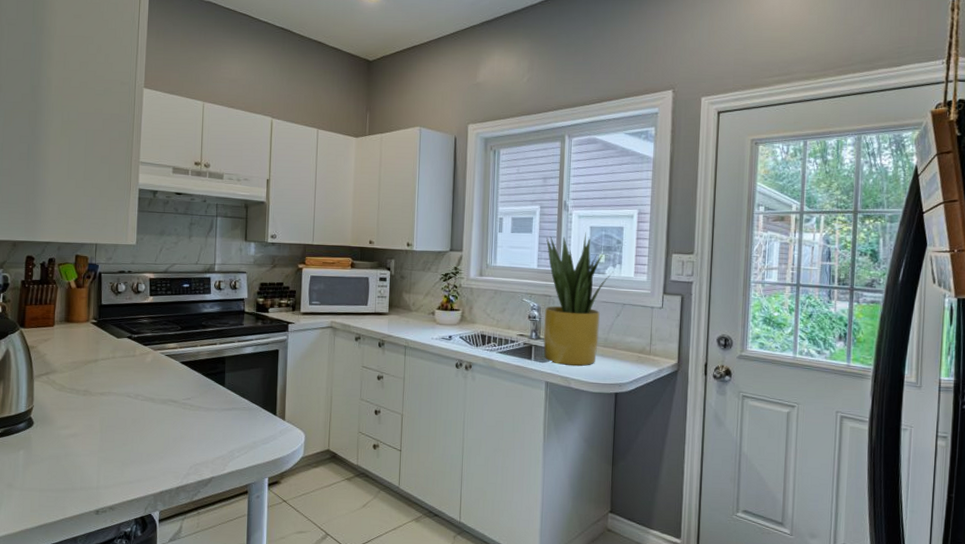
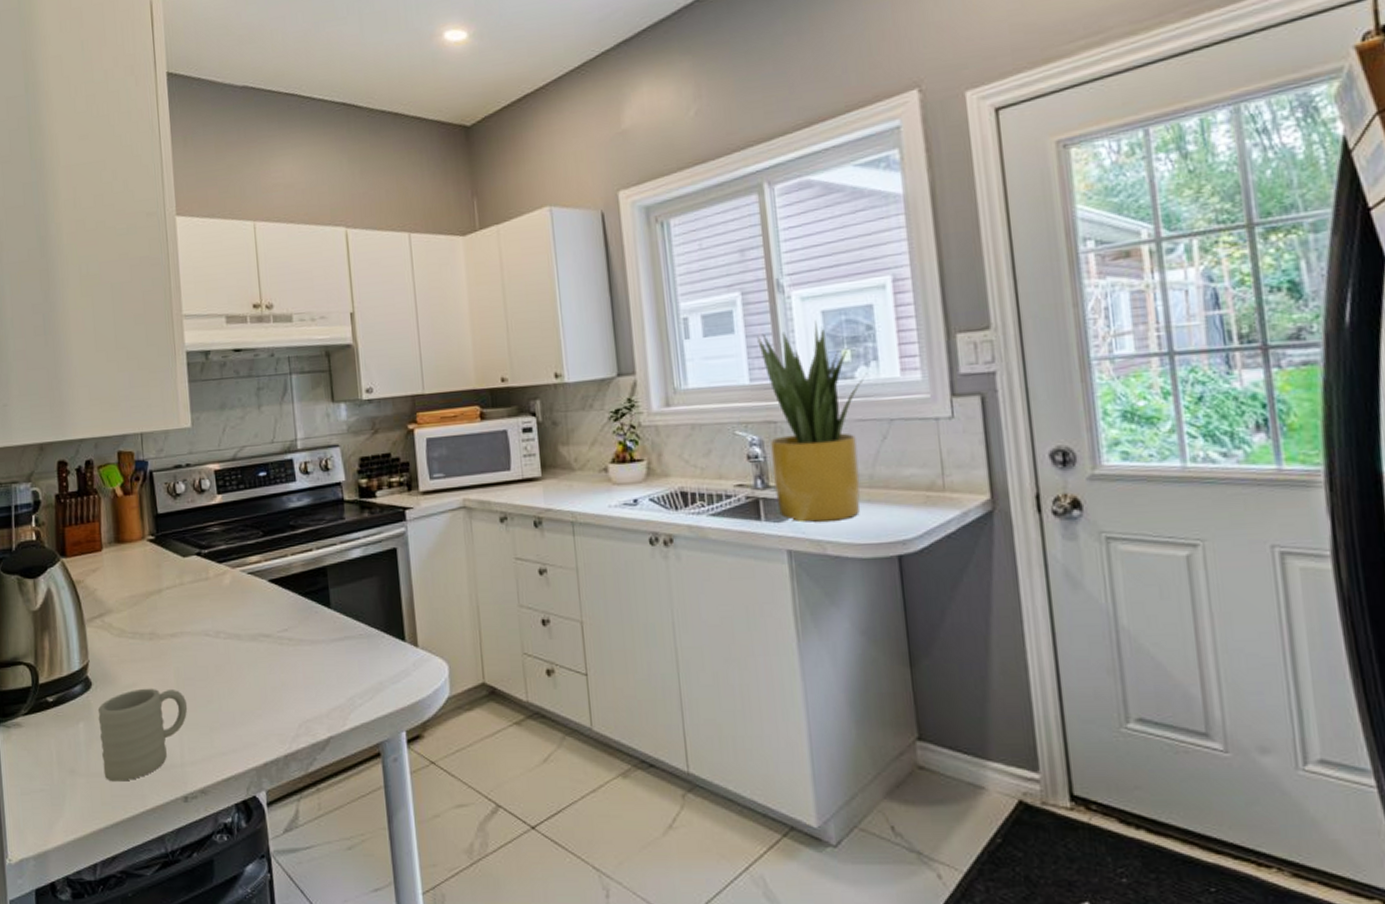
mug: none [35,430,107,496] -> present [97,688,188,782]

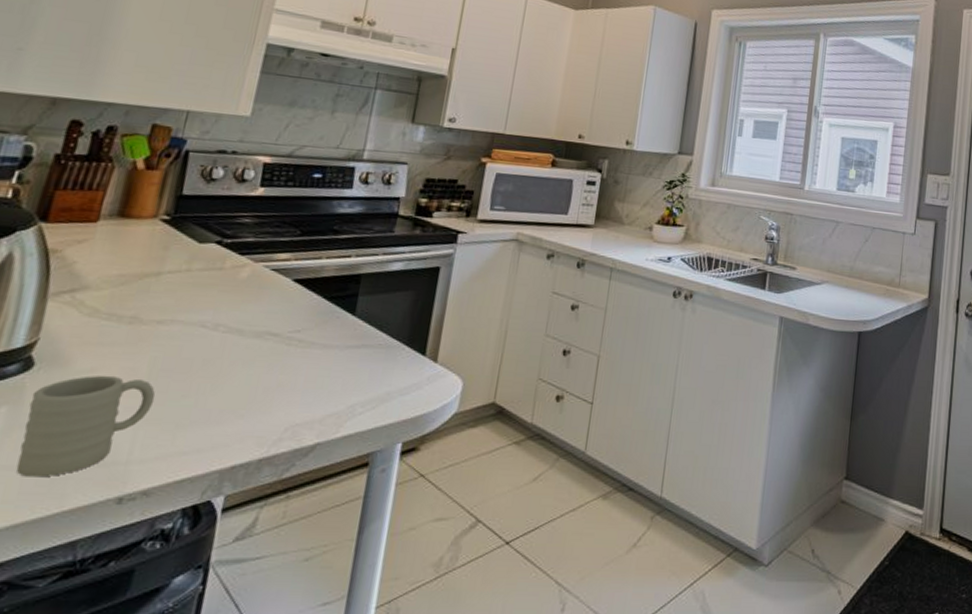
planter: present [757,320,865,522] -> none [780,143,862,299]

